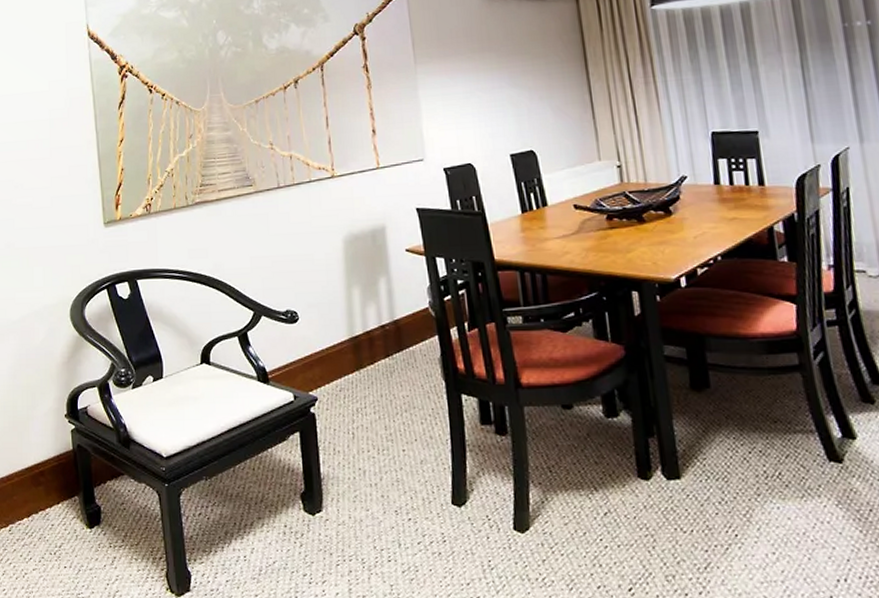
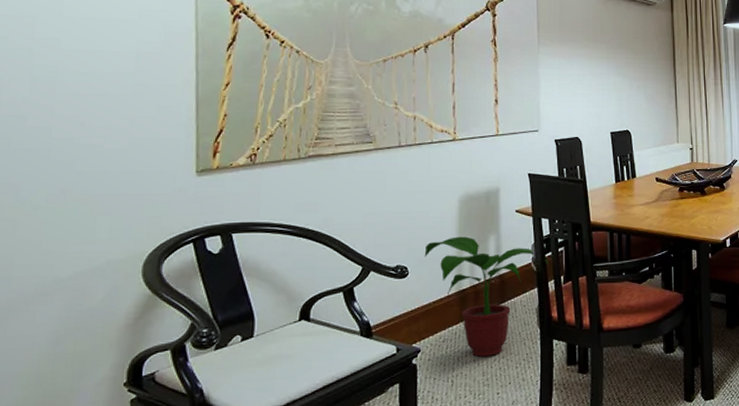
potted plant: none [312,279,448,409] -> present [424,236,548,357]

